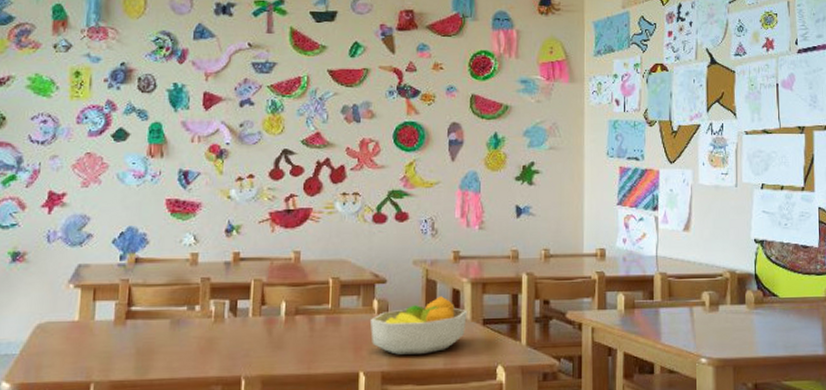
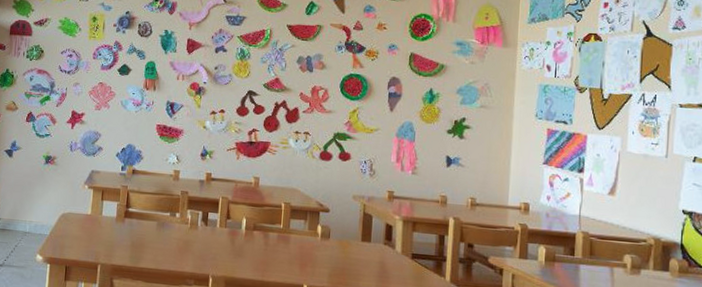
fruit bowl: present [371,296,467,355] -> none [314,229,398,277]

